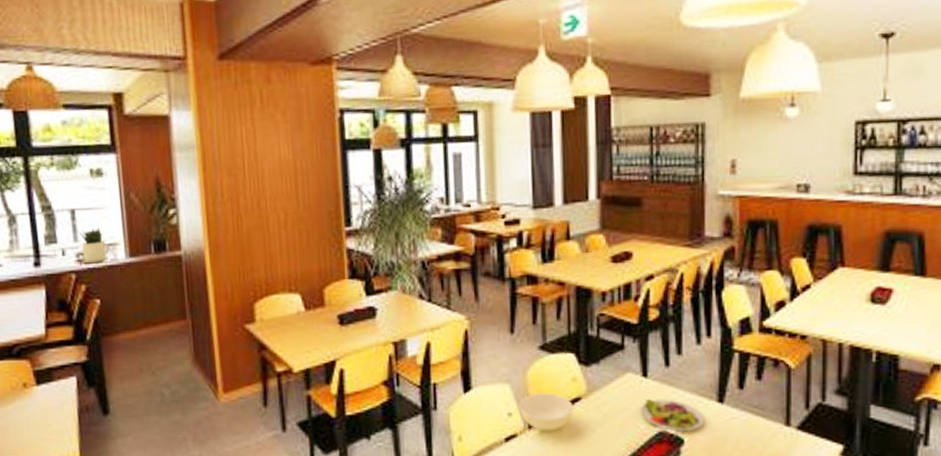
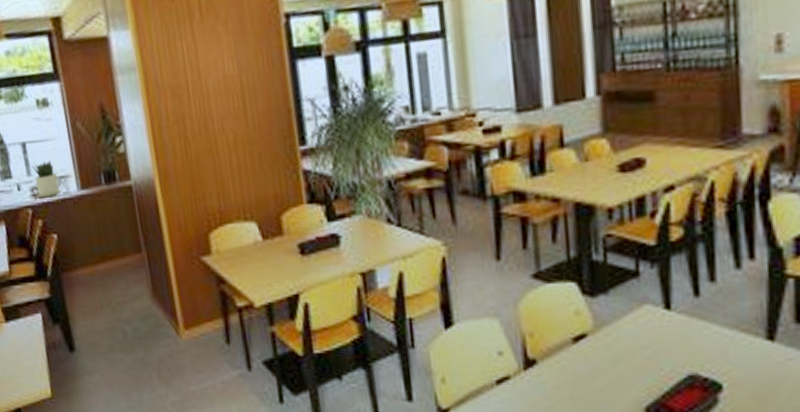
bowl: present [519,393,574,432] -> none [510,328,578,374]
salad plate: present [641,399,705,432] -> none [664,335,750,375]

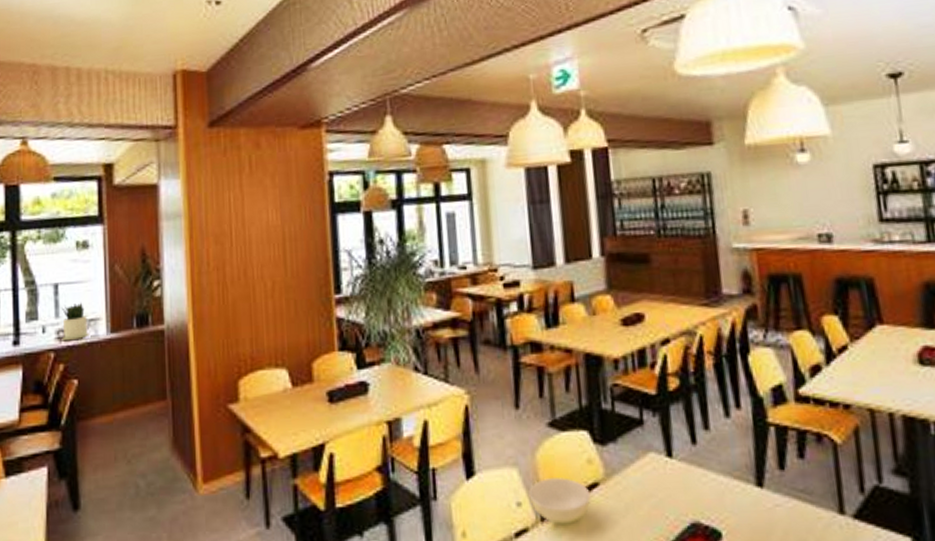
bowl: none [510,328,578,374] -> present [528,477,591,526]

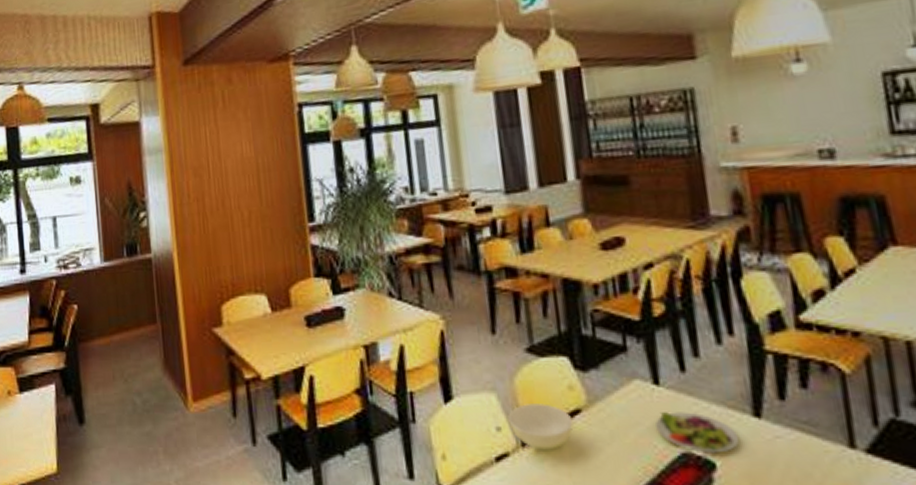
planter: present [61,302,90,341] -> none [59,233,86,270]
salad plate: none [668,483,744,523] -> present [655,412,740,453]

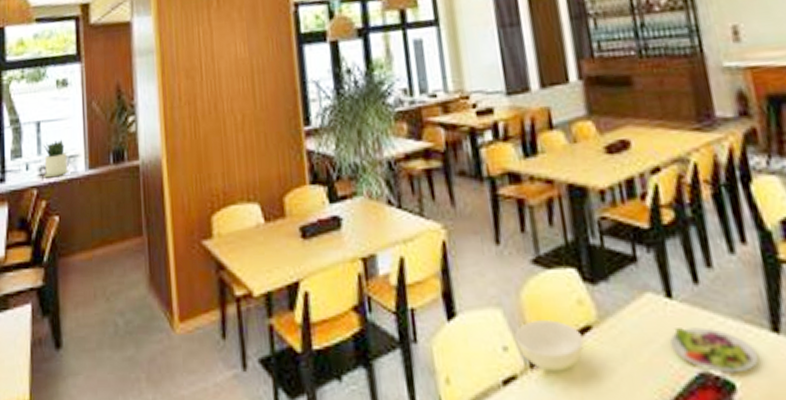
planter: none [59,233,86,270] -> present [43,139,70,178]

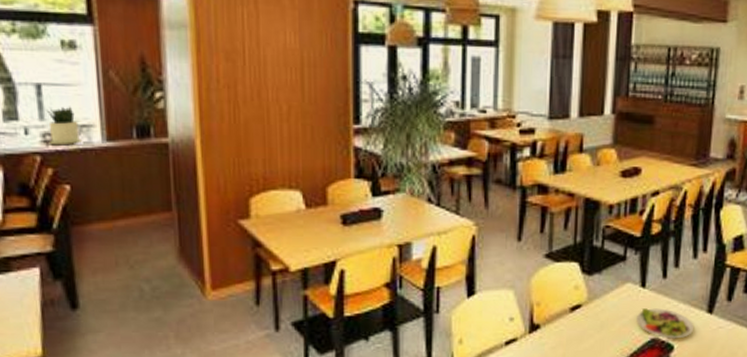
bowl: present [515,320,584,373] -> none [521,299,574,337]

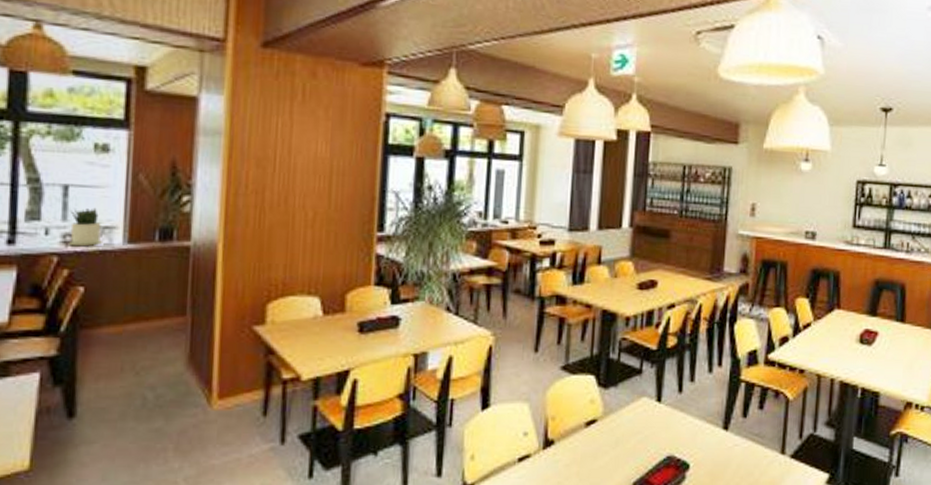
salad plate: present [636,308,694,339] -> none [652,424,710,457]

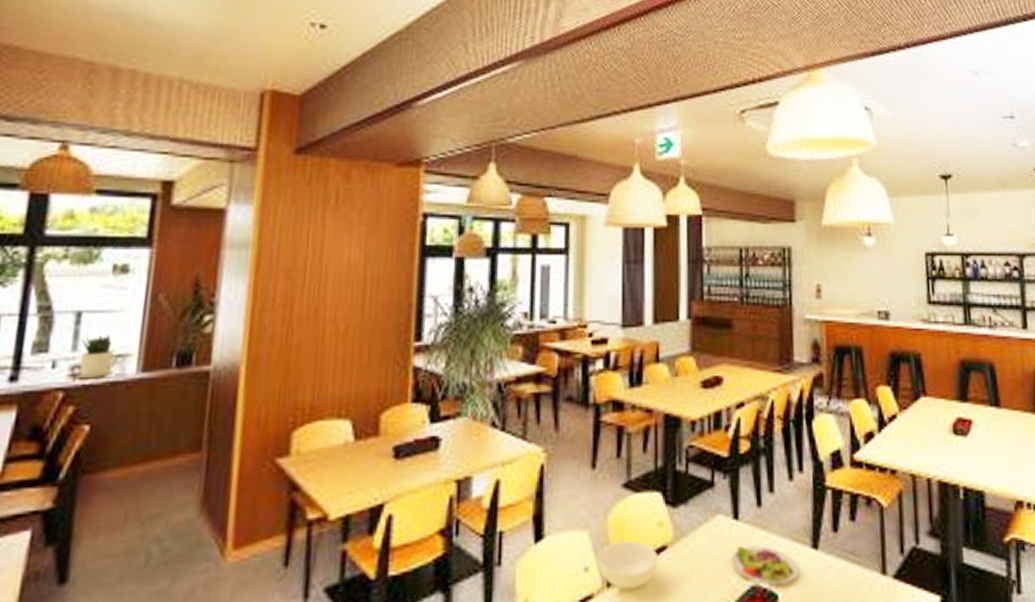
bowl: none [535,413,589,454] -> present [597,541,658,591]
salad plate: none [652,424,710,457] -> present [732,545,800,585]

